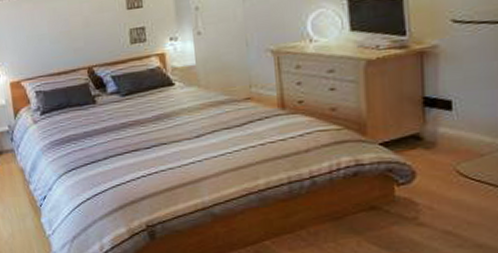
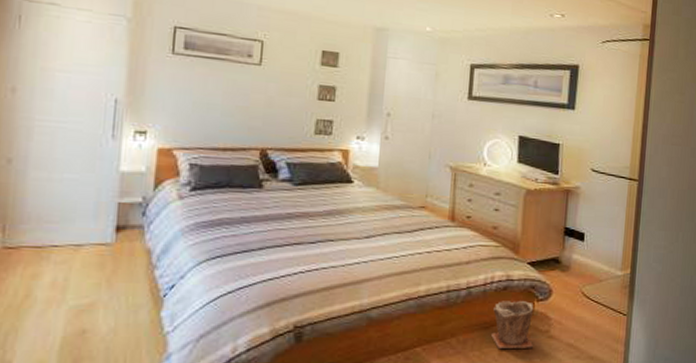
plant pot: none [344,186,400,240] -> present [491,301,534,350]

